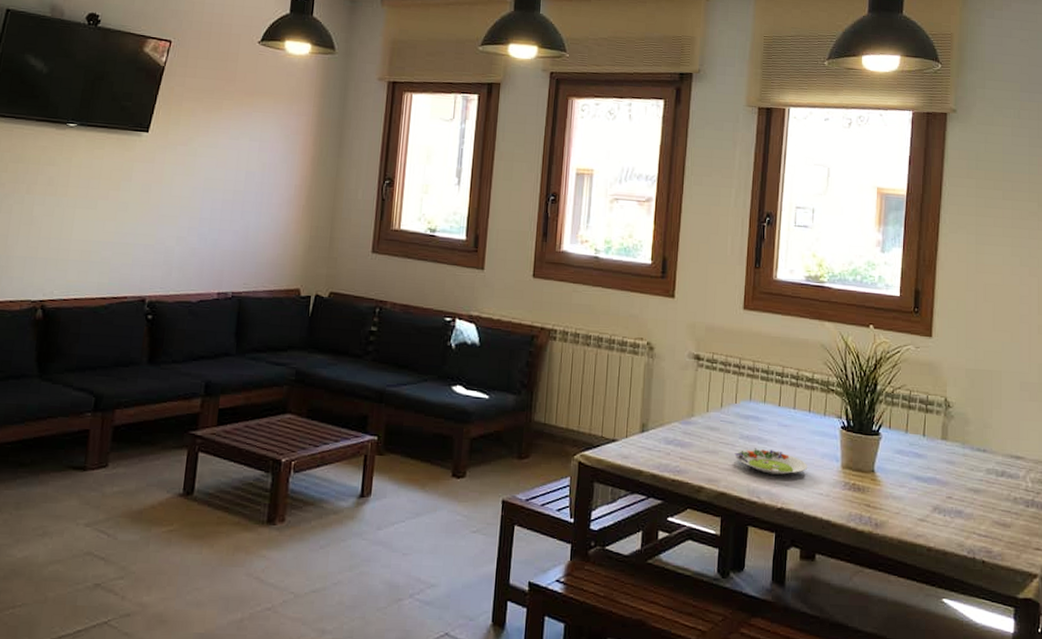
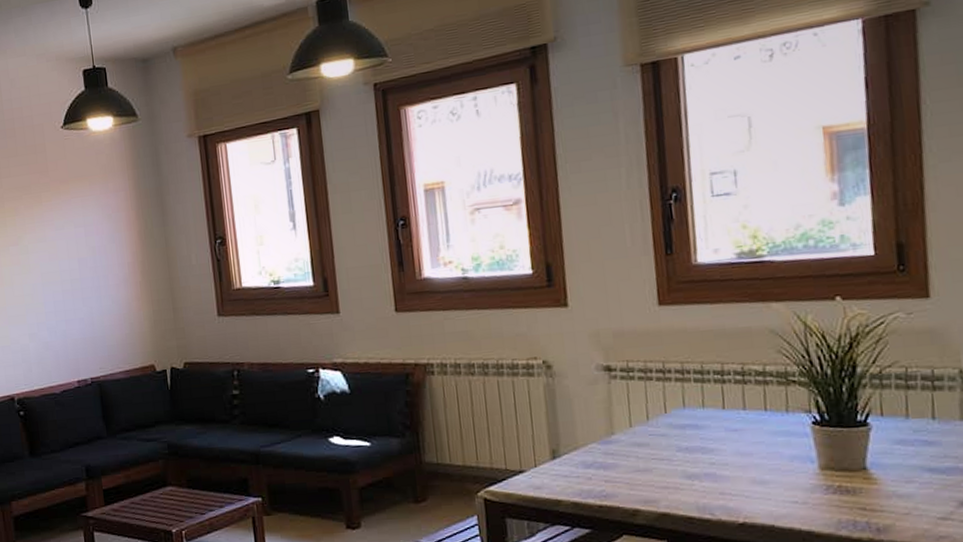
salad plate: present [734,448,808,475] -> none [673,459,774,487]

